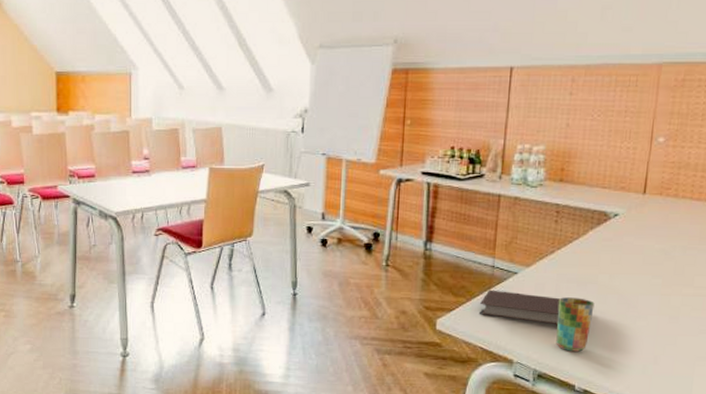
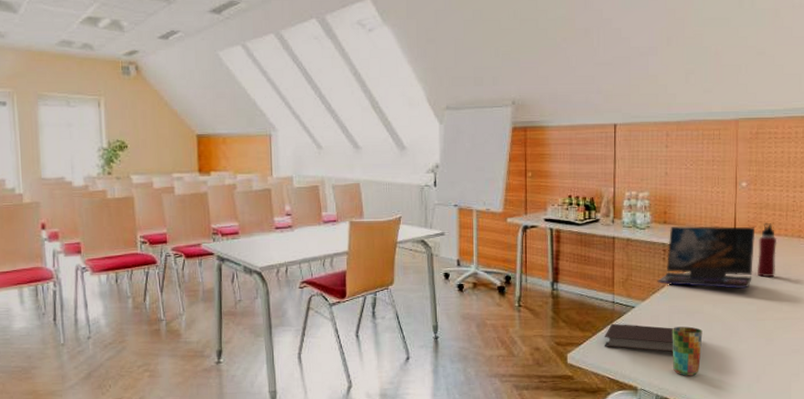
laptop: none [546,186,670,259] -> present [657,226,755,289]
water bottle: none [667,184,696,248] -> present [757,222,777,278]

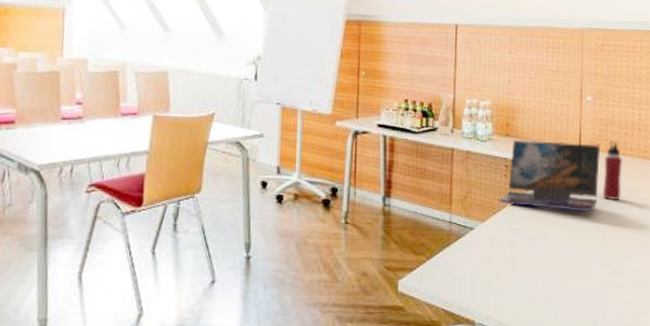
notebook: present [604,323,674,353] -> none [439,246,515,282]
cup: present [672,326,703,376] -> none [513,252,546,309]

